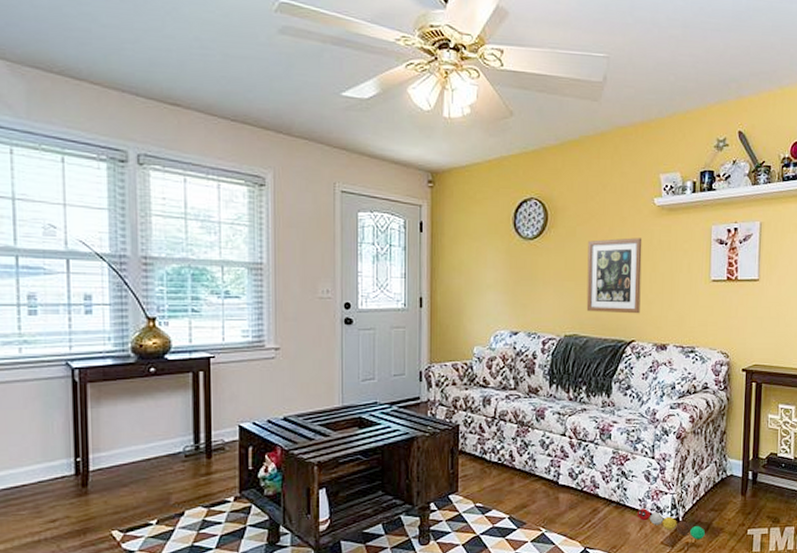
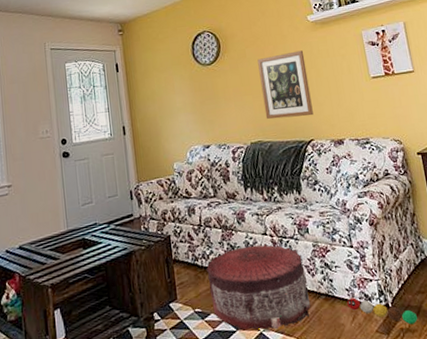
pouf: none [494,445,600,532] -> present [206,243,311,331]

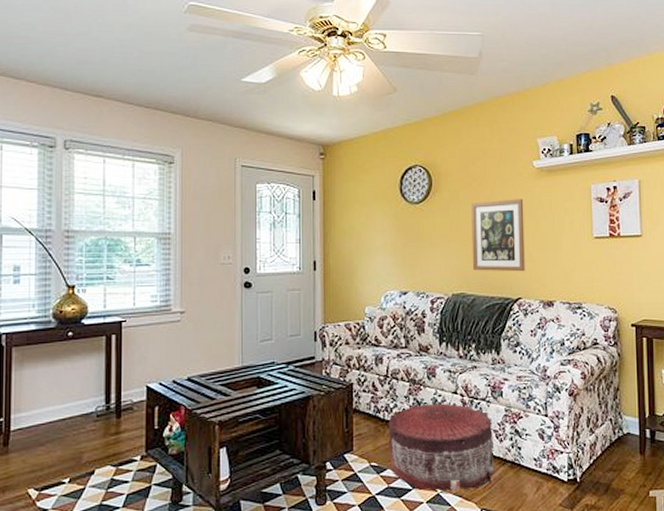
caterpillar: present [346,297,418,325] -> none [532,468,605,502]

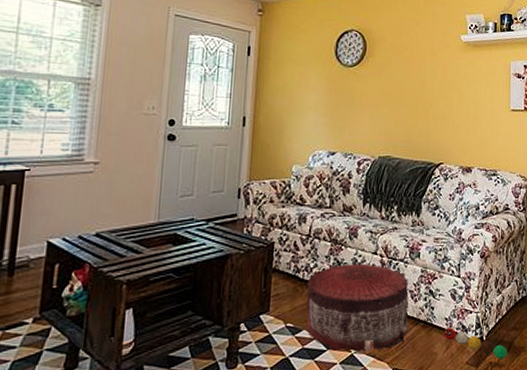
wall art: present [471,199,525,272] -> none [399,69,451,139]
caterpillar: none [532,468,605,502] -> present [443,327,507,359]

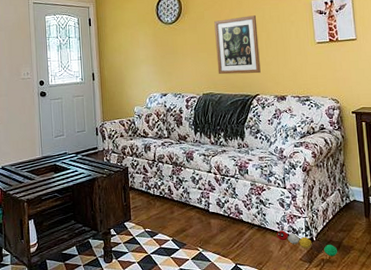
pouf: present [306,263,409,353] -> none [157,180,245,251]
wall art: none [399,69,451,139] -> present [214,15,261,75]

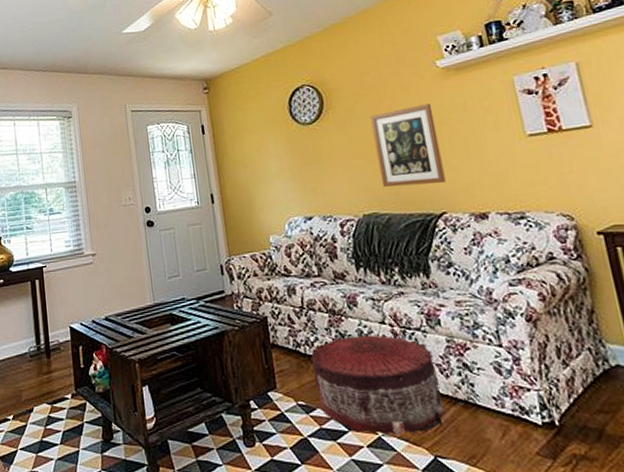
pouf: none [157,180,245,251] -> present [311,334,445,436]
caterpillar: present [276,230,337,257] -> none [494,409,598,451]

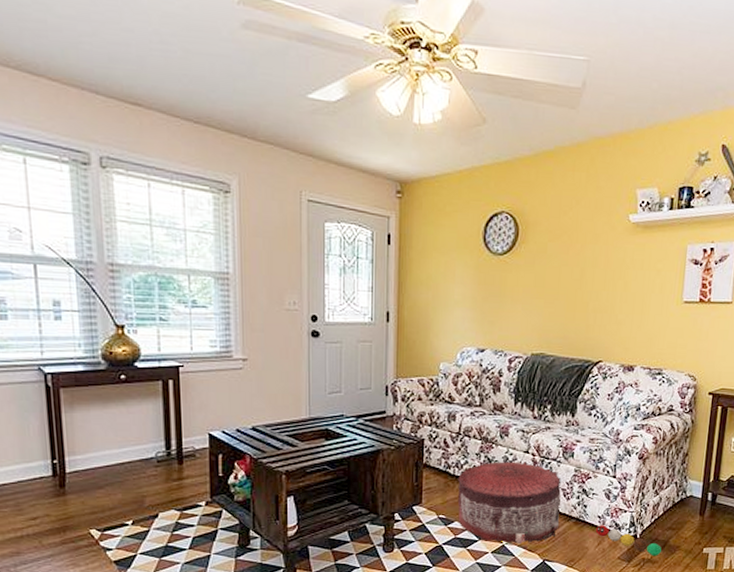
wall art: present [370,103,446,188] -> none [554,255,615,334]
caterpillar: none [494,409,598,451] -> present [595,525,661,556]

